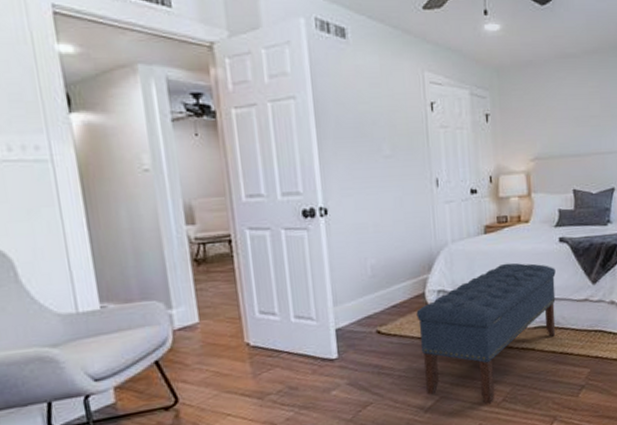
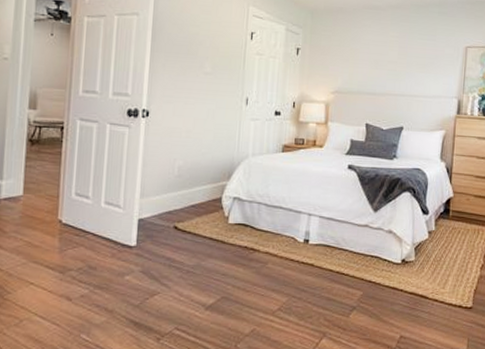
bench: present [416,263,556,404] -> none [210,181,342,311]

